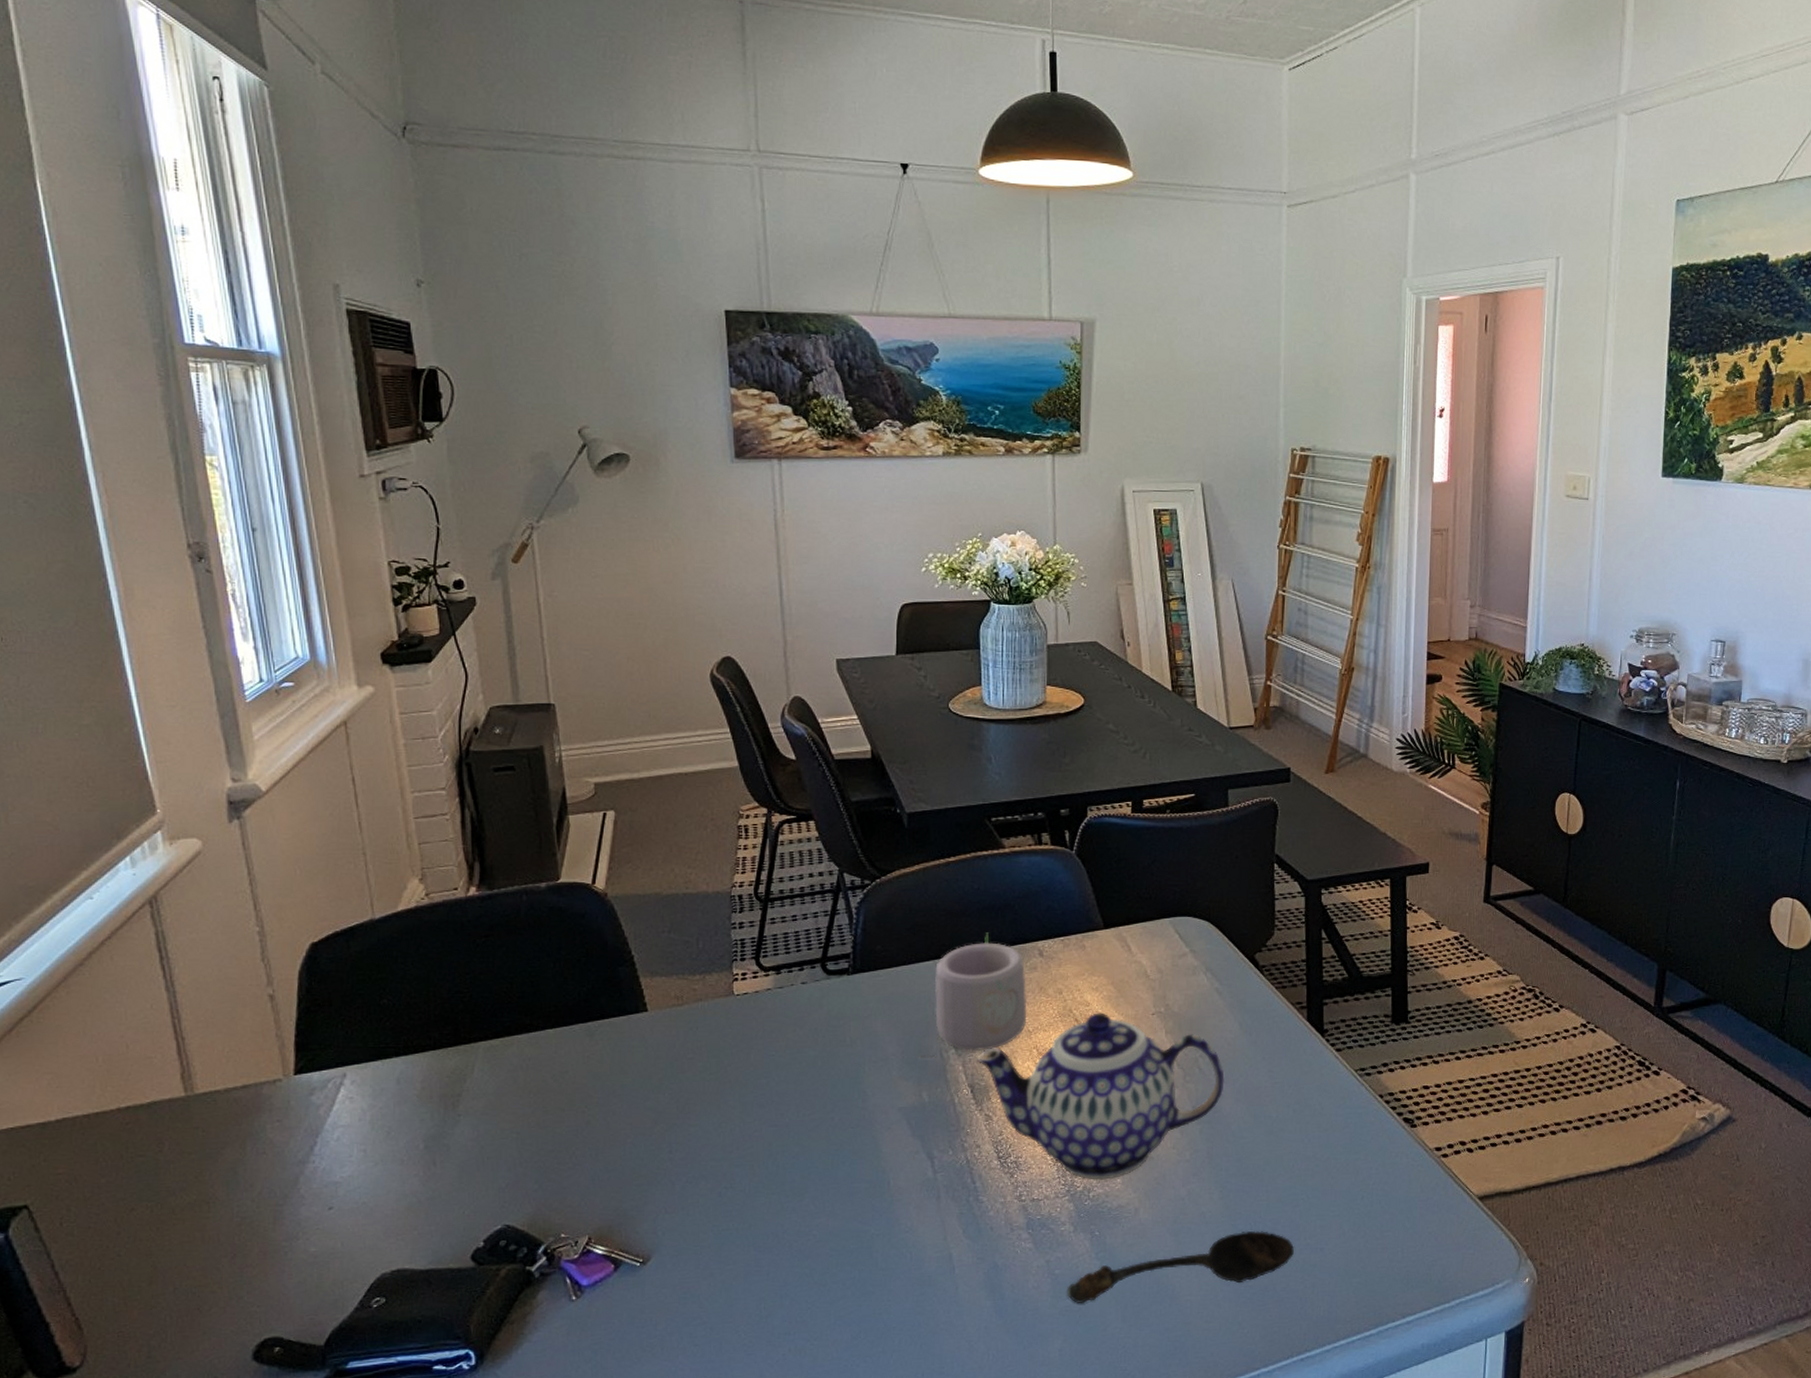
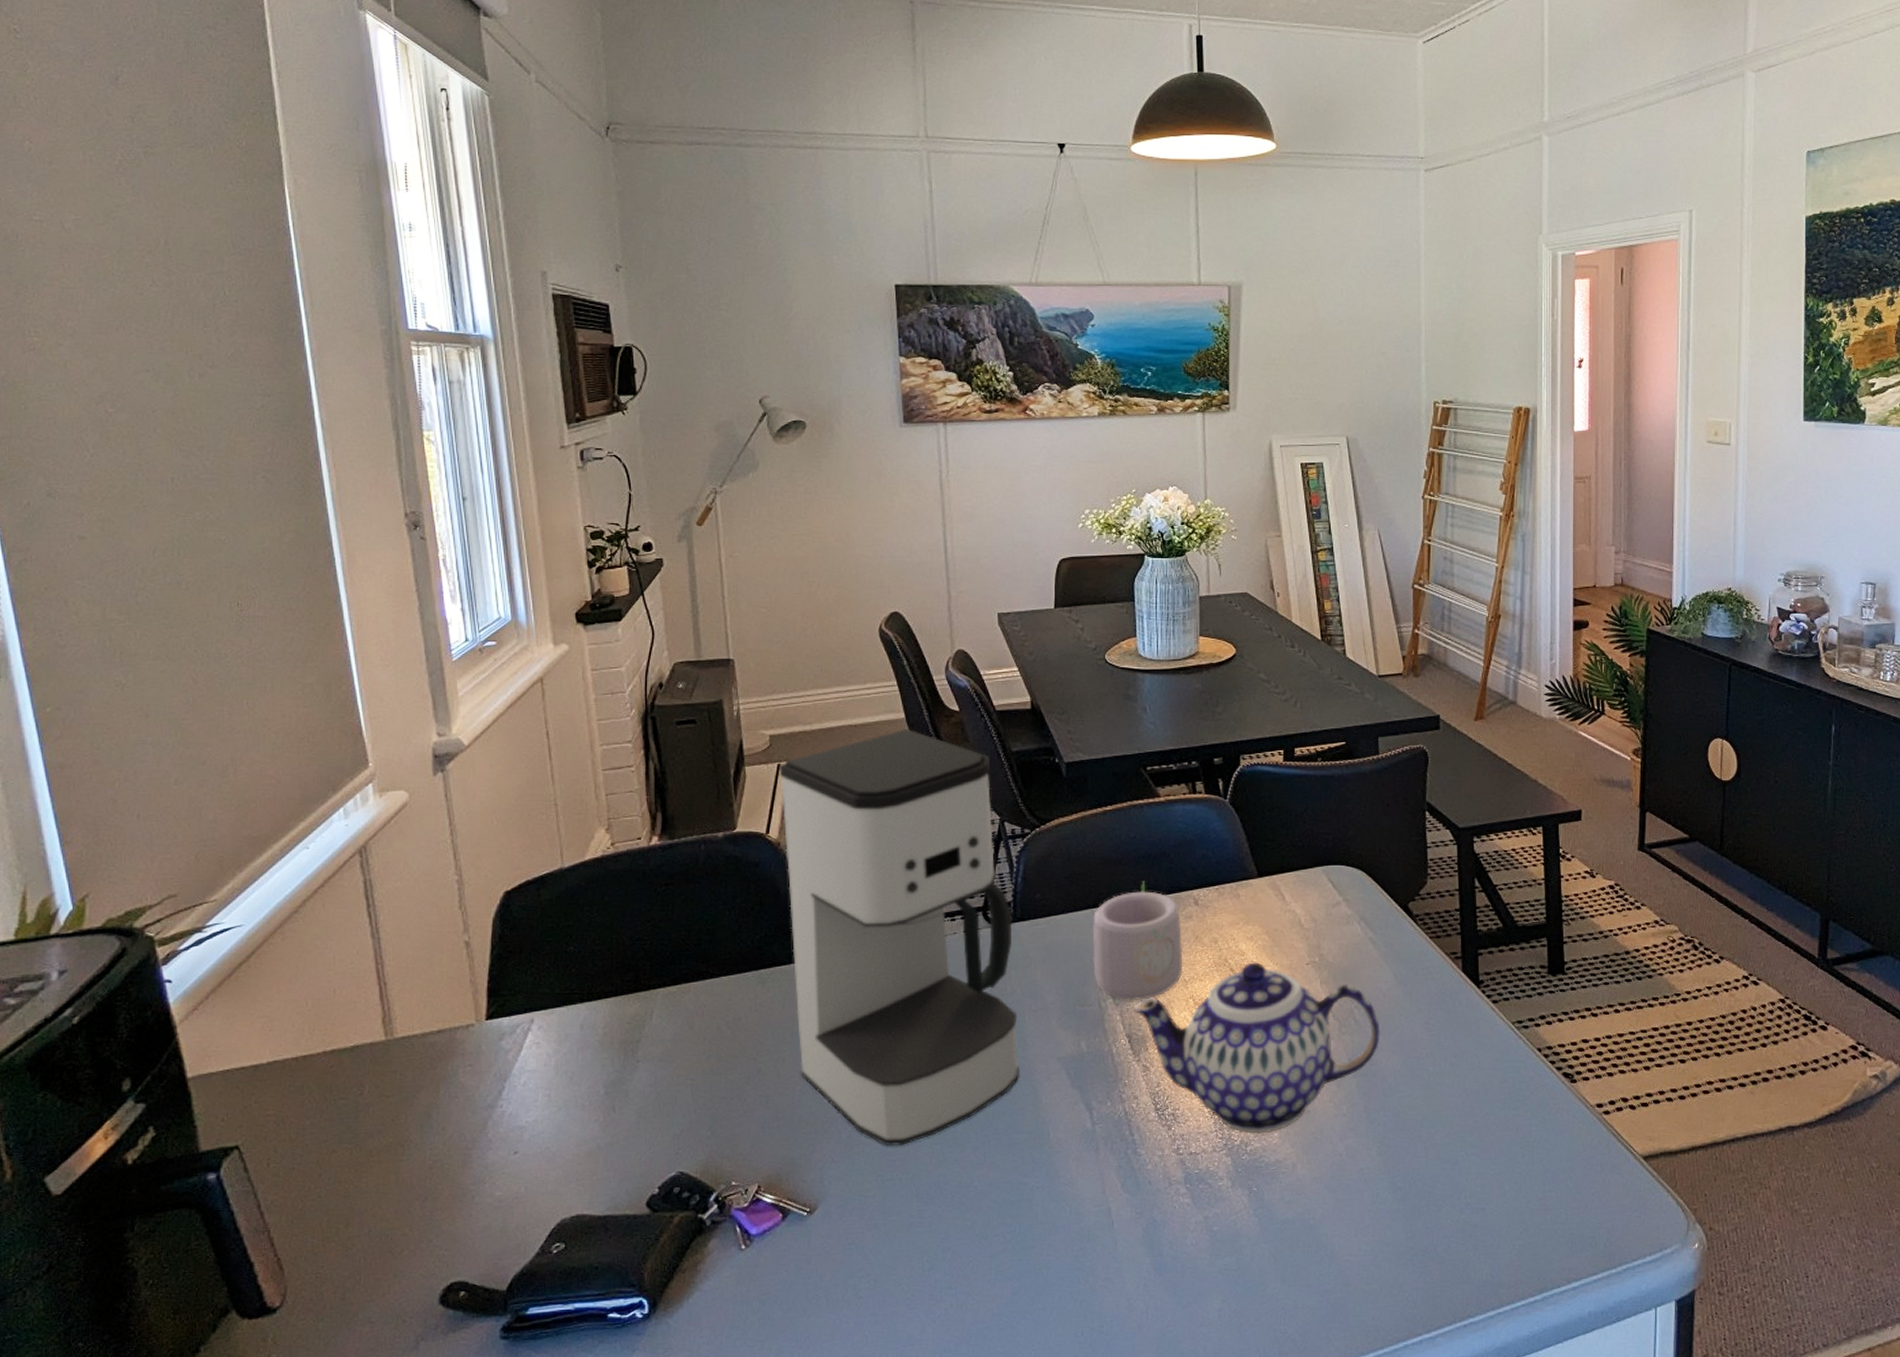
coffee maker: none [605,778,860,1196] -> present [779,729,1020,1146]
spoon: present [1067,1231,1294,1303] -> none [1225,1189,1454,1262]

